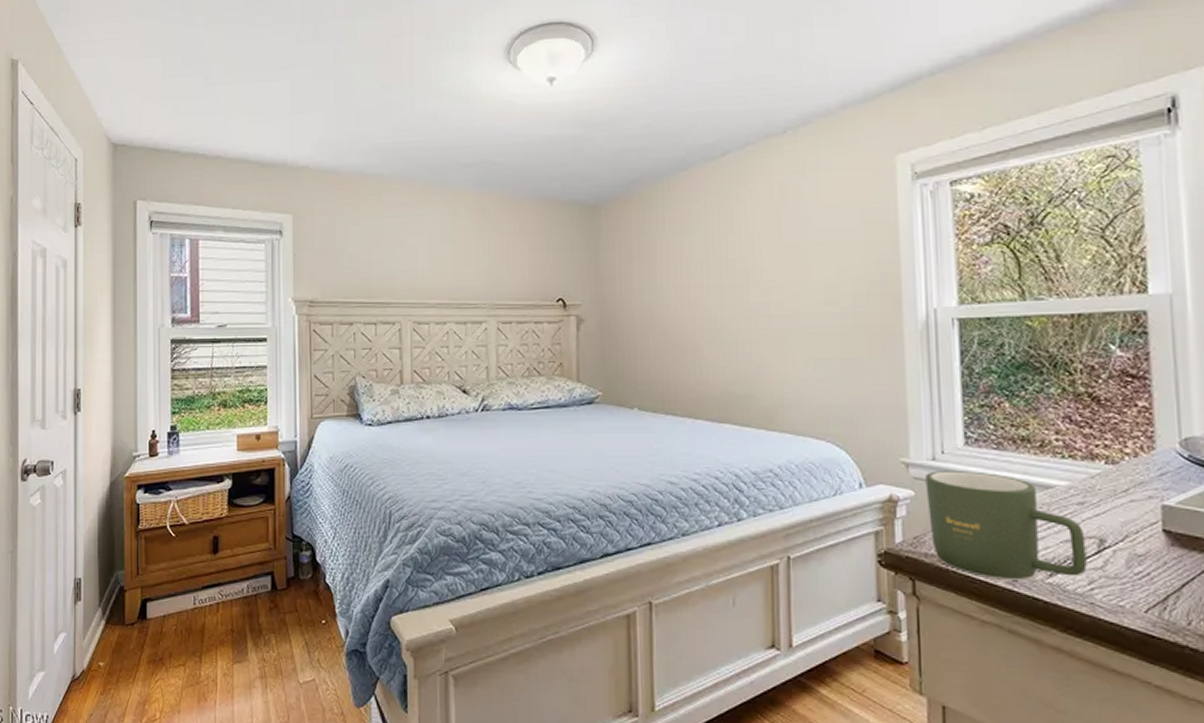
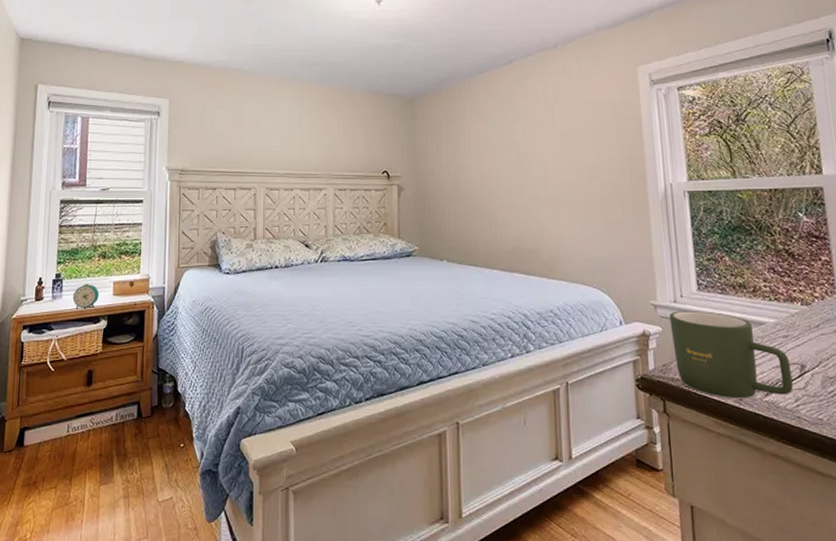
alarm clock: none [191,436,221,465] -> present [72,283,99,308]

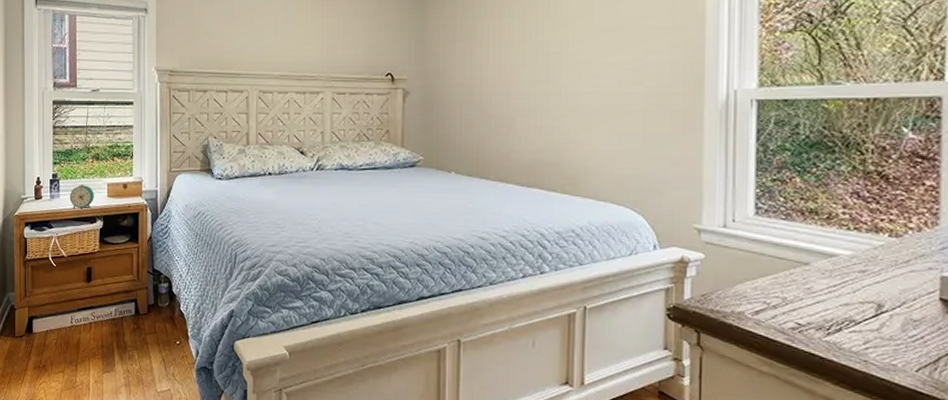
mug: present [669,311,793,401] -> none [715,237,864,339]

